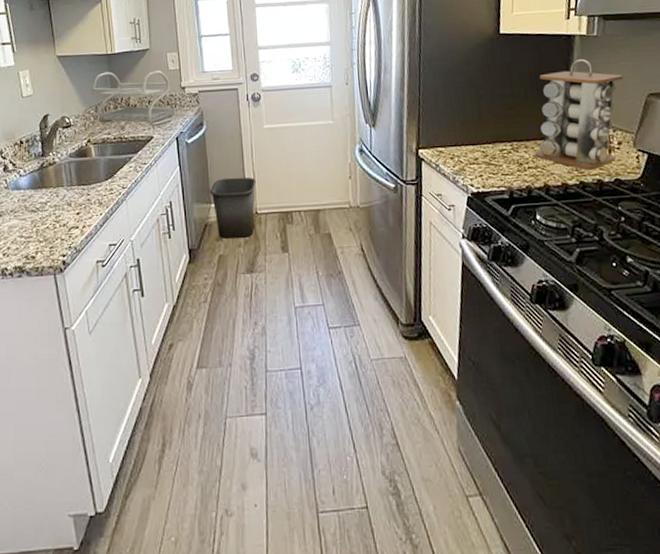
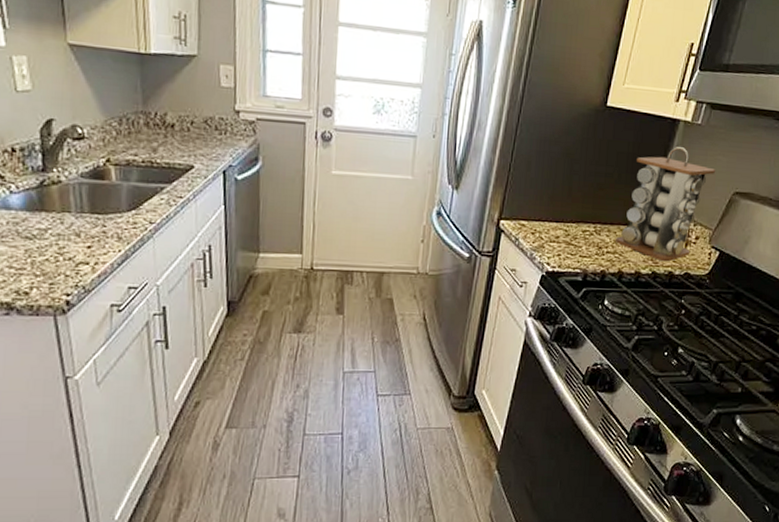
dish rack: present [91,71,176,126] -> none [114,75,226,154]
waste bin: present [209,177,256,239] -> none [258,225,315,294]

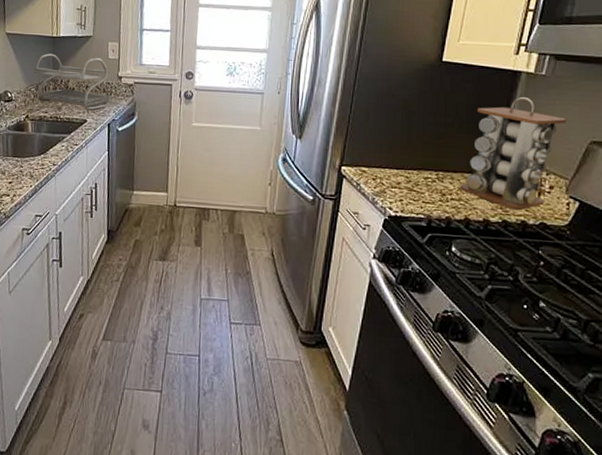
dish rack: none [114,75,226,154] -> present [34,53,111,111]

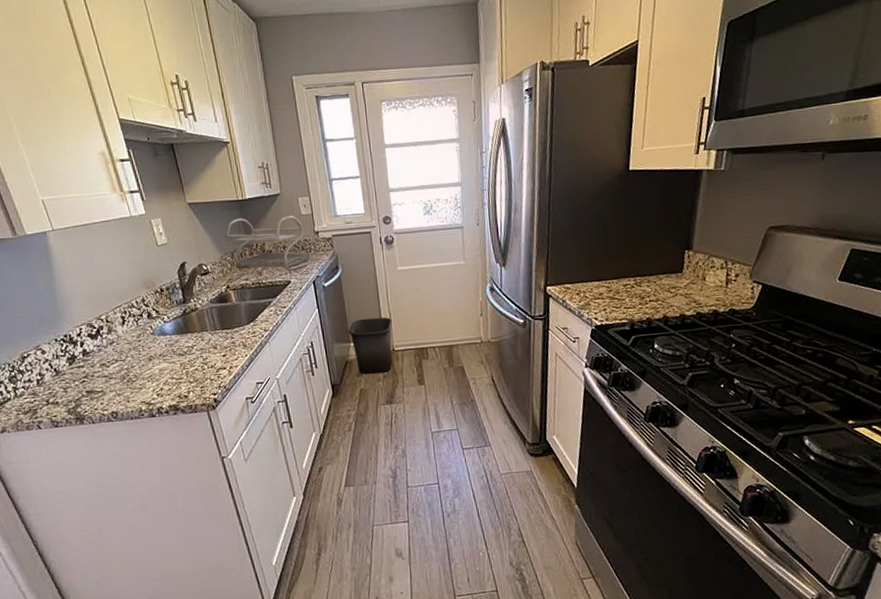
waste bin: none [133,168,179,227] -> present [348,317,393,374]
spice rack: present [460,97,567,211] -> none [656,194,747,302]

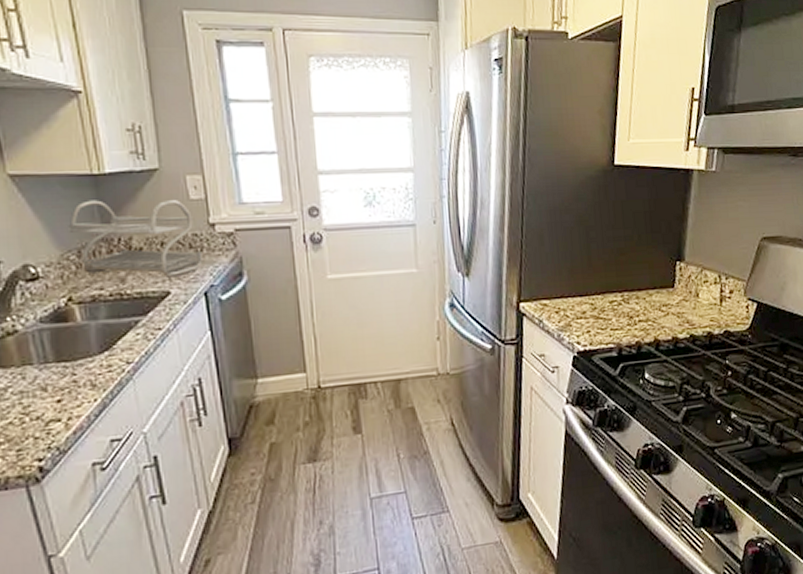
waste bin: present [348,317,393,374] -> none [254,342,318,422]

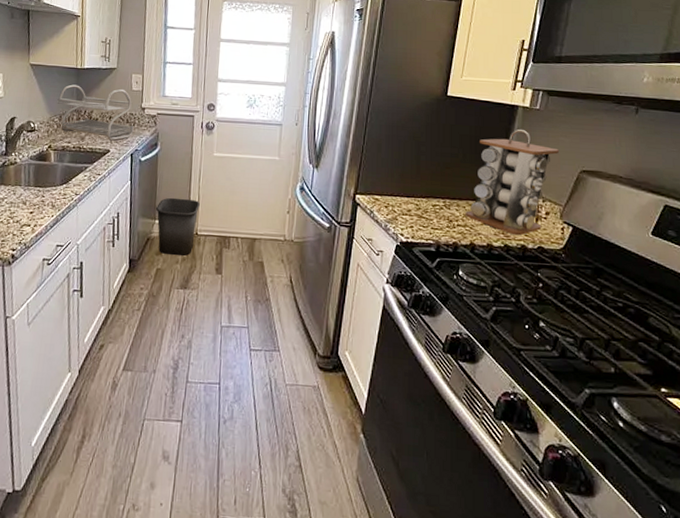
waste bin: none [254,342,318,422] -> present [155,197,200,256]
spice rack: none [646,198,739,323] -> present [465,129,560,236]

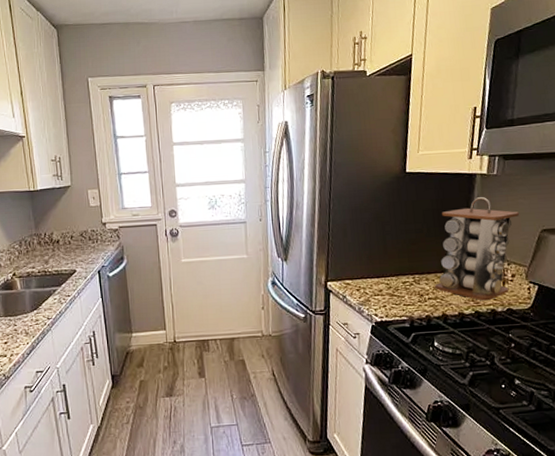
dish rack: present [57,84,134,141] -> none [14,207,97,260]
waste bin: present [155,197,200,256] -> none [130,308,174,365]

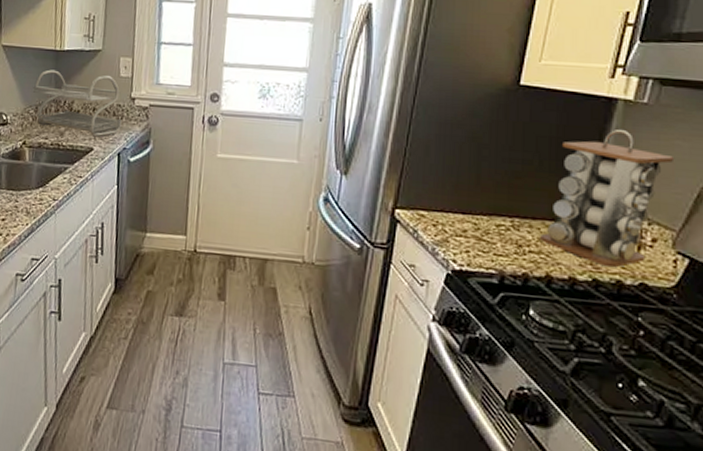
dish rack: none [14,207,97,260] -> present [33,69,122,137]

